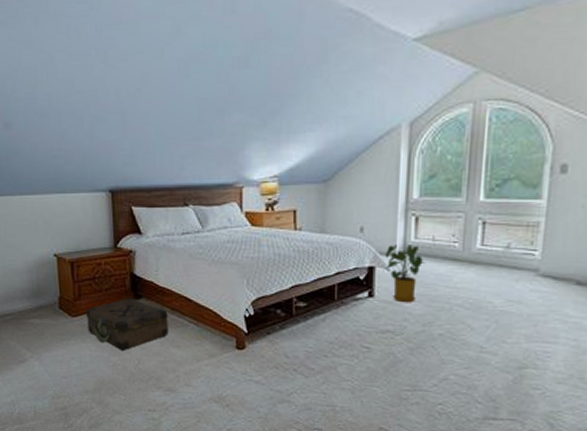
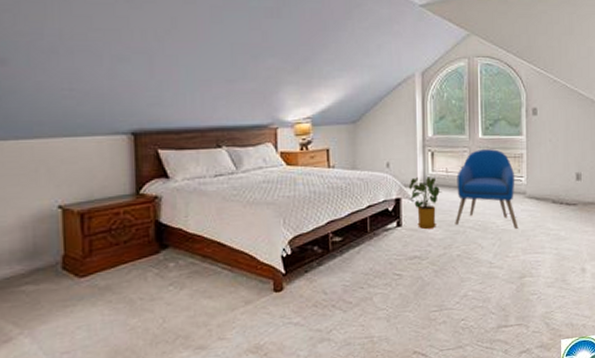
suitcase: present [85,297,169,350] -> none [97,248,199,310]
armchair: none [439,215,526,312] -> present [455,149,518,229]

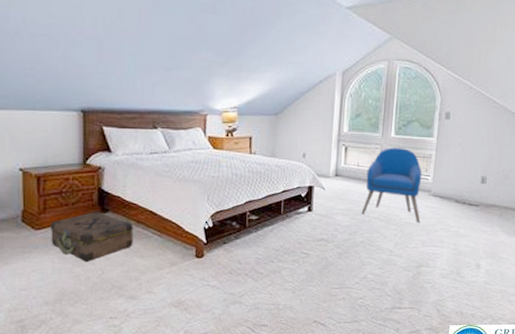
suitcase: none [97,248,199,310] -> present [50,211,133,261]
house plant: present [408,177,442,229] -> none [321,168,352,215]

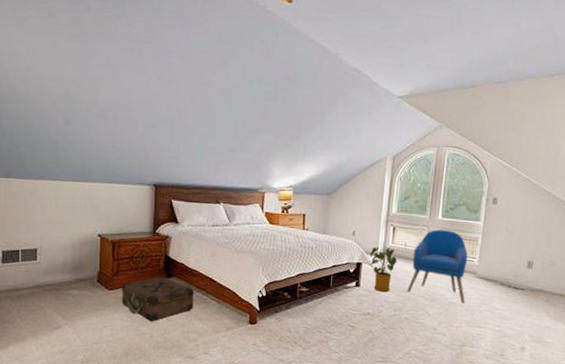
house plant: none [321,168,352,215] -> present [369,247,399,292]

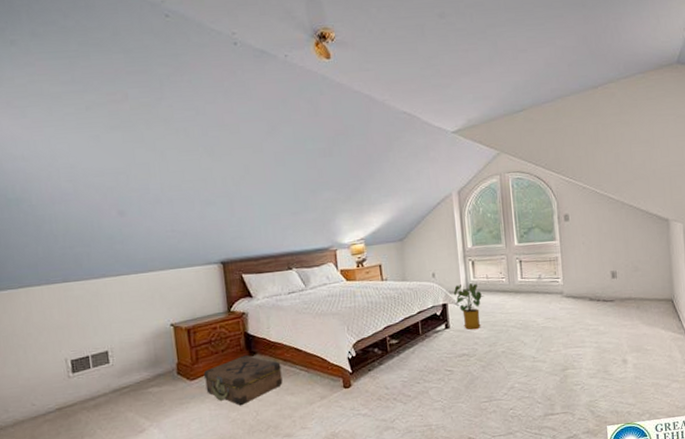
armchair: present [407,229,468,303] -> none [496,255,558,326]

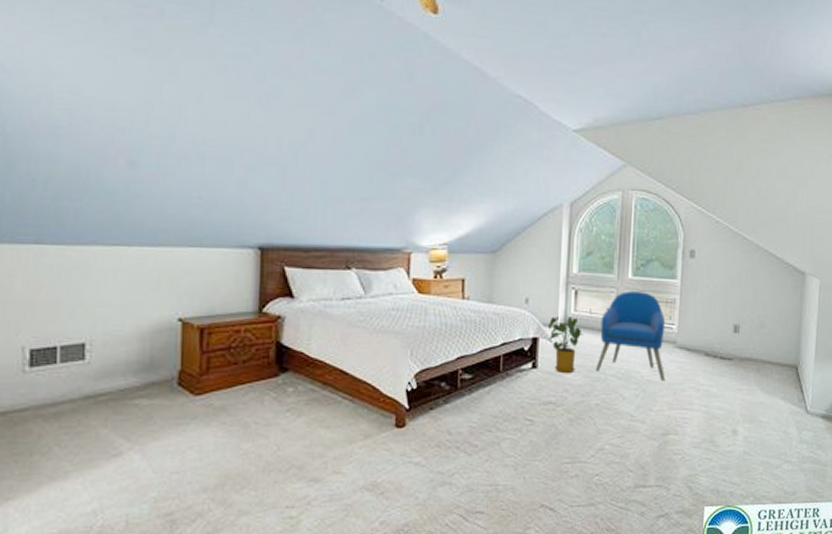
suitcase: present [203,354,283,405] -> none [213,370,319,434]
armchair: none [496,255,558,326] -> present [595,291,666,381]

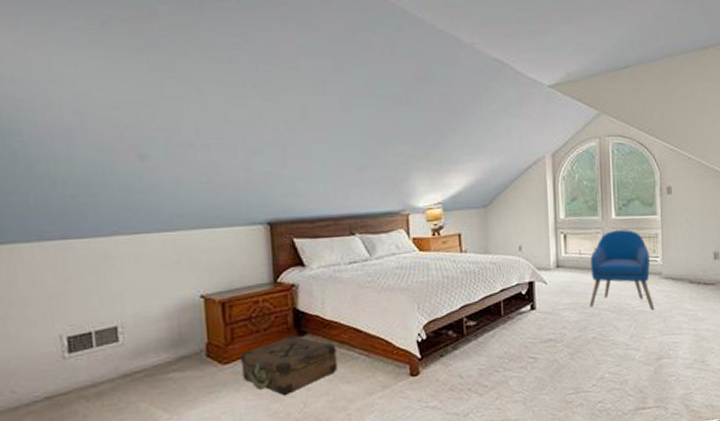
suitcase: none [213,370,319,434] -> present [239,334,338,395]
house plant: present [547,316,584,373] -> none [541,259,576,312]

